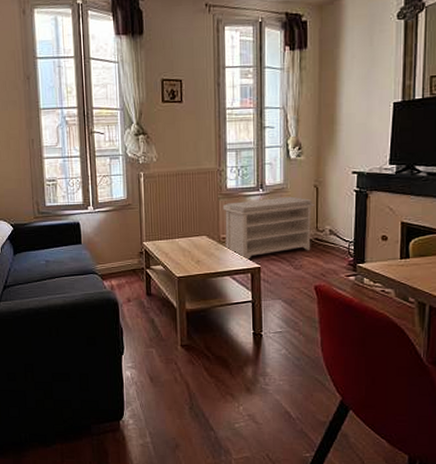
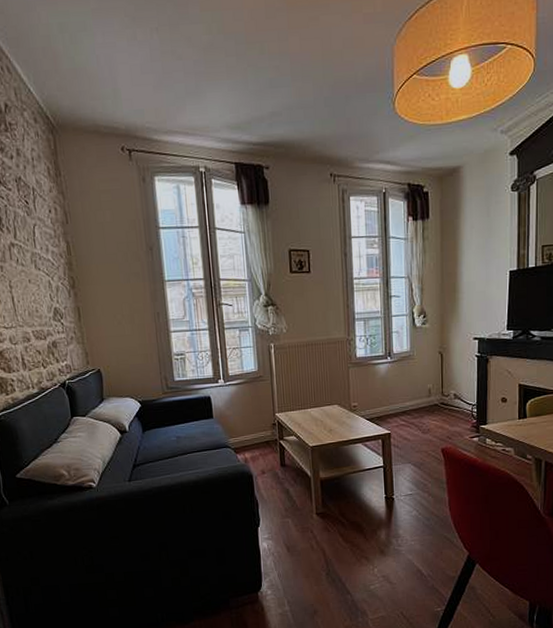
bench: present [222,196,315,261] -> none [352,363,440,428]

